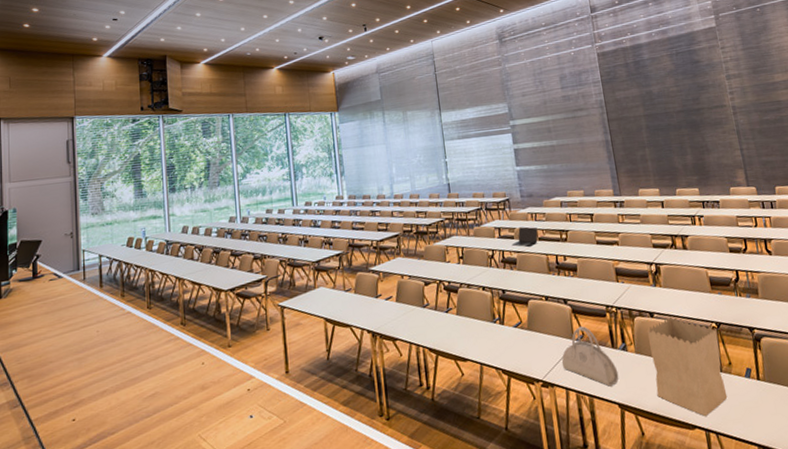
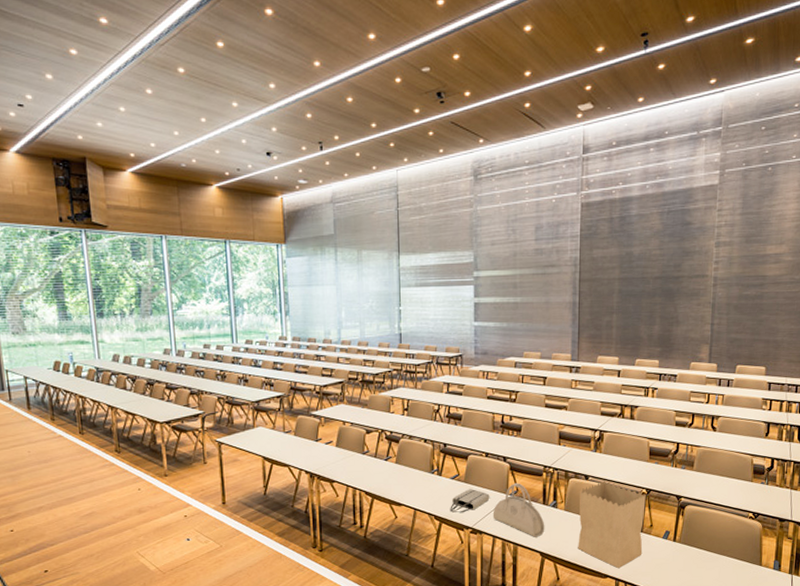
laptop: present [511,226,538,248] -> none [459,384,487,405]
tote bag: none [517,336,557,365] -> present [450,489,490,513]

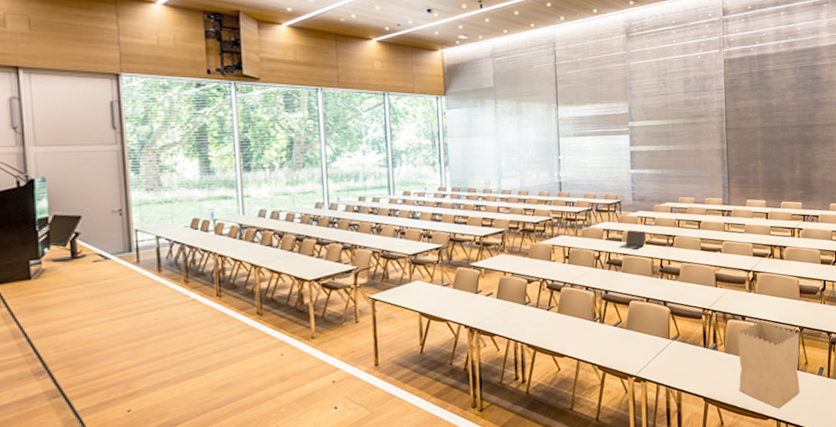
tote bag: present [450,489,490,513] -> none [613,335,652,361]
laptop: none [459,384,487,405] -> present [618,230,646,251]
handbag: present [492,482,545,537] -> none [655,326,707,382]

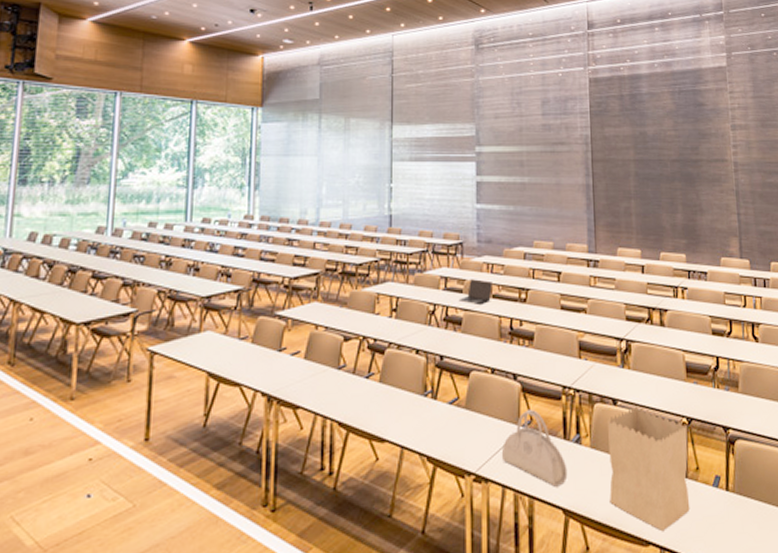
handbag: none [655,326,707,382] -> present [501,408,568,487]

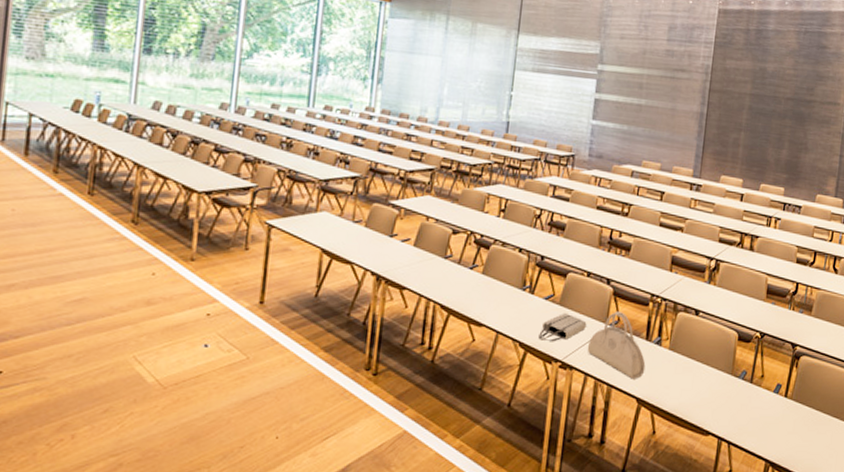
tote bag: none [447,418,498,452] -> present [538,314,587,341]
laptop: present [458,279,492,306] -> none [564,190,598,215]
paper bag: present [608,406,691,531] -> none [679,318,759,424]

